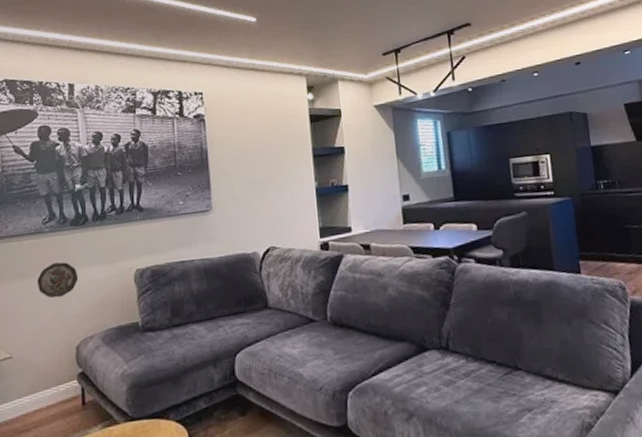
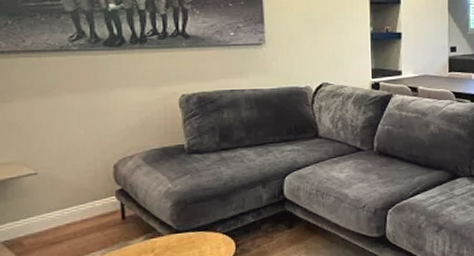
decorative plate: present [37,262,78,298] -> none [64,82,114,118]

